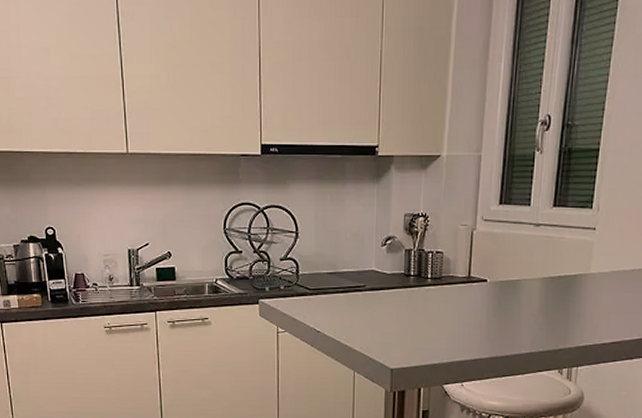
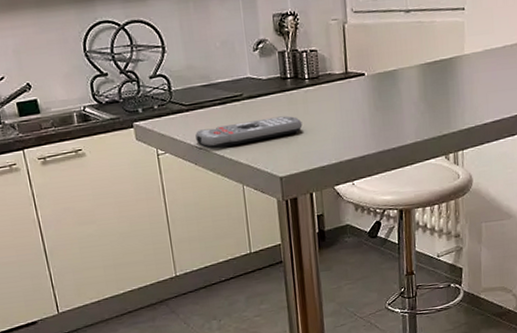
remote control: none [314,311,420,333] -> present [195,116,303,149]

